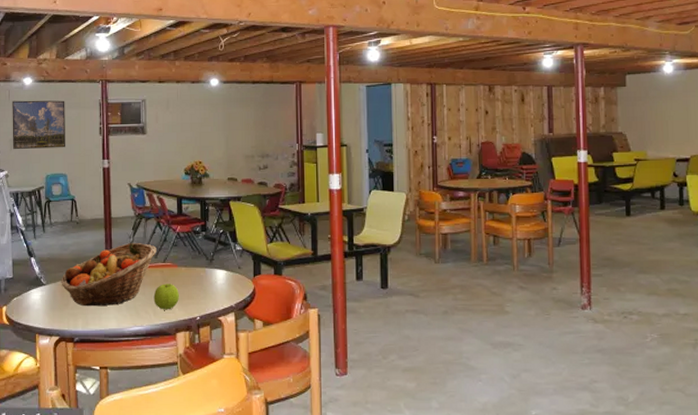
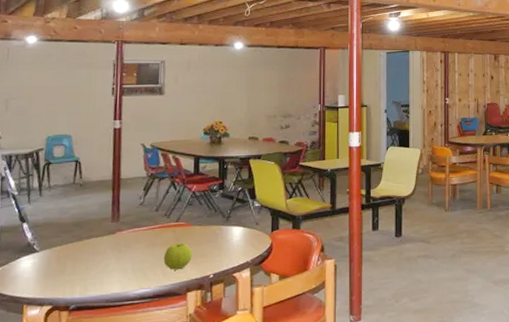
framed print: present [12,100,65,149] -> none [8,59,74,109]
fruit basket: present [61,242,157,307] -> none [57,203,169,272]

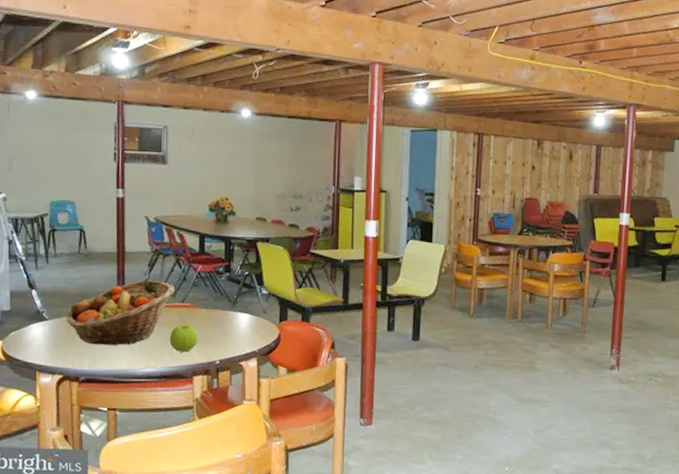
fruit basket: none [57,203,169,272] -> present [66,279,175,345]

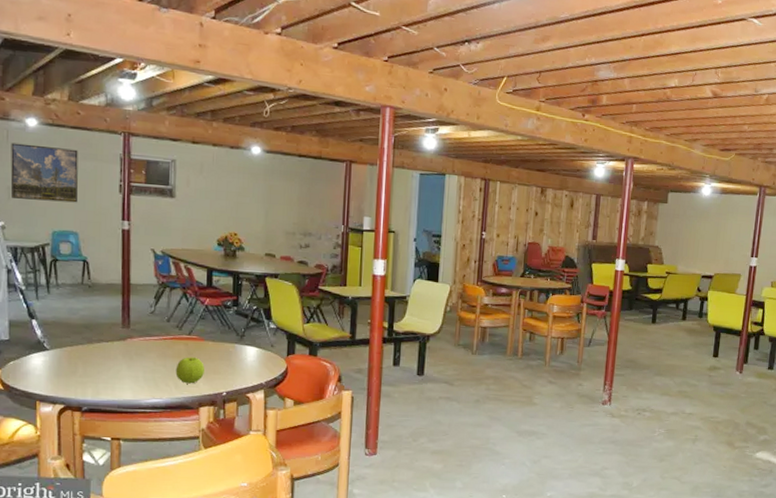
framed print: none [11,115,75,173] -> present [10,142,78,203]
fruit basket: present [66,279,175,345] -> none [68,311,181,376]

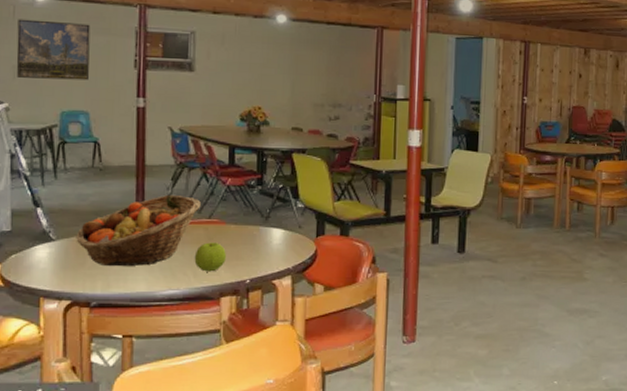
fruit basket: none [68,311,181,376] -> present [76,194,201,267]

